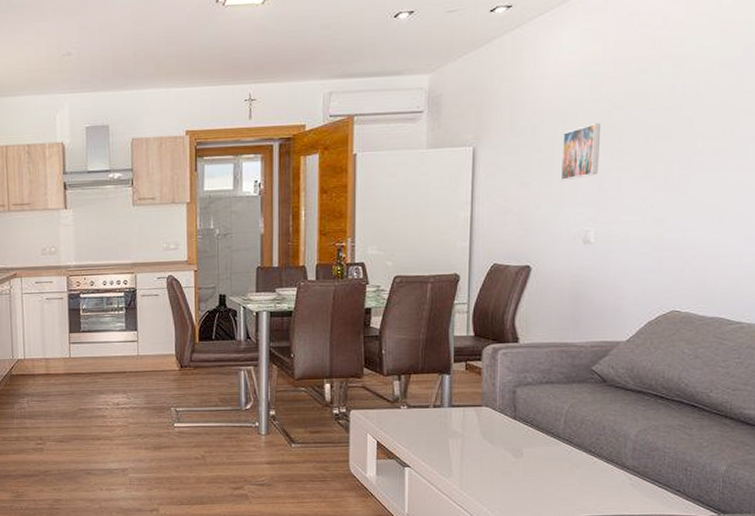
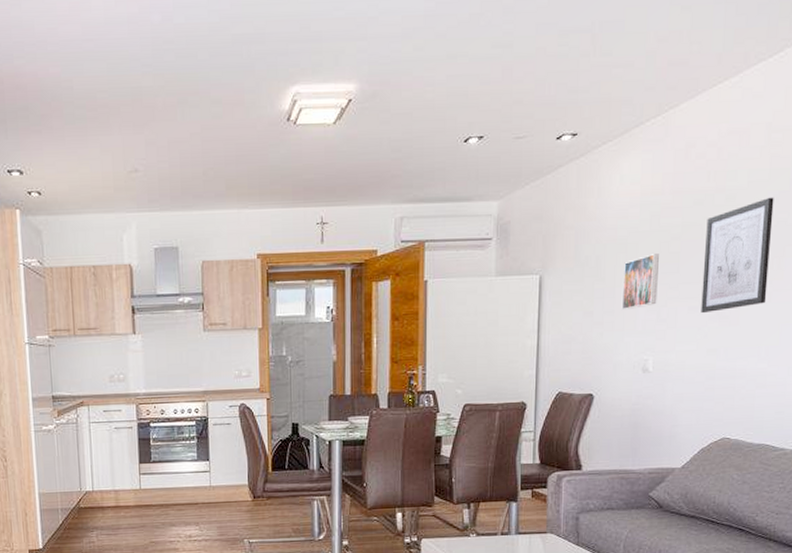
wall art: none [646,63,726,184] -> present [701,197,774,314]

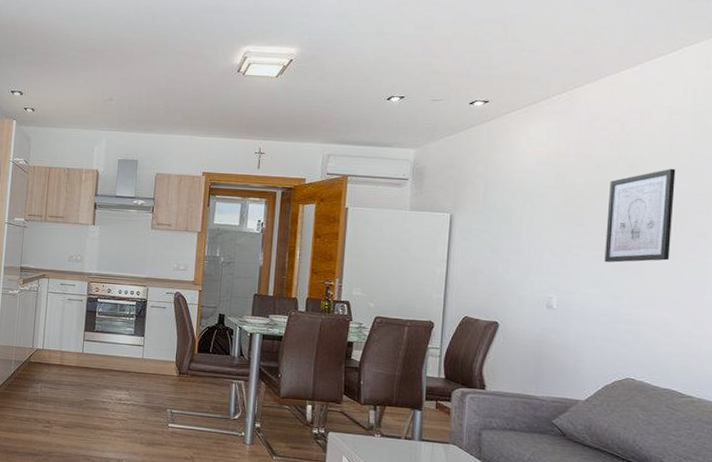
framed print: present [621,254,659,311] -> none [527,206,564,252]

